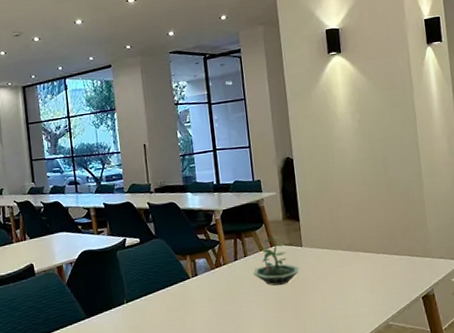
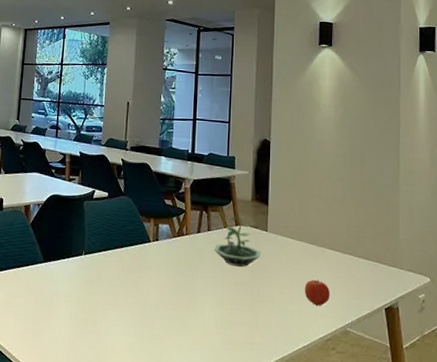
apple: none [344,283,370,307] -> present [304,279,331,306]

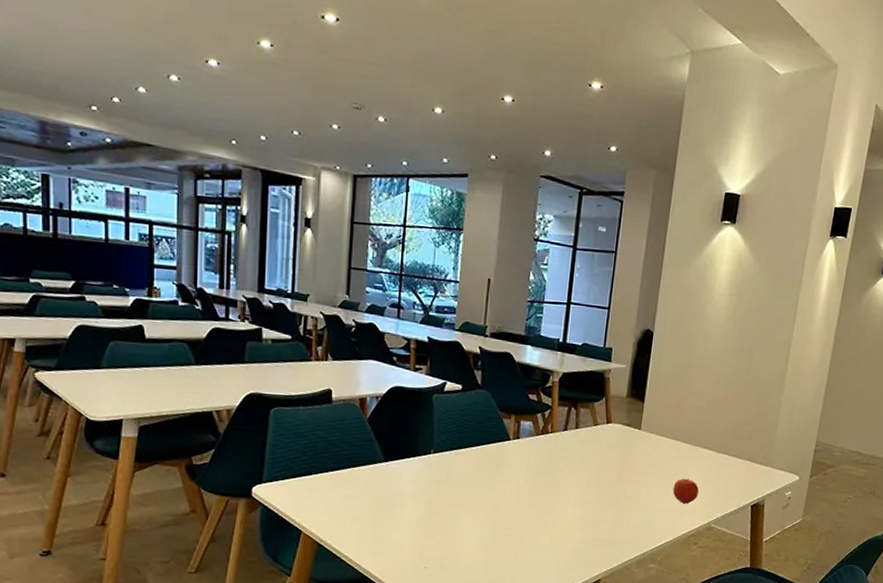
terrarium: present [213,216,261,268] -> none [580,413,632,467]

